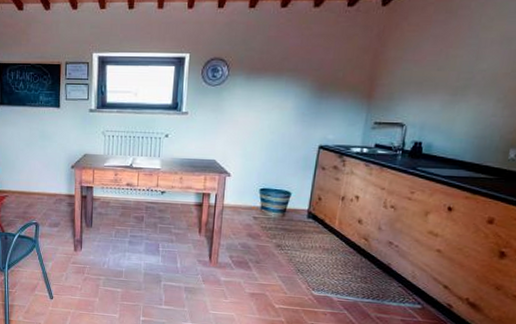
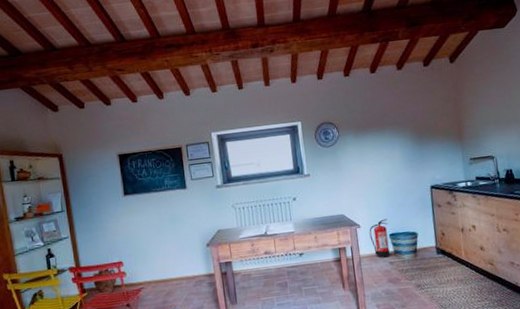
fire extinguisher: none [238,172,262,212] -> present [369,218,390,258]

